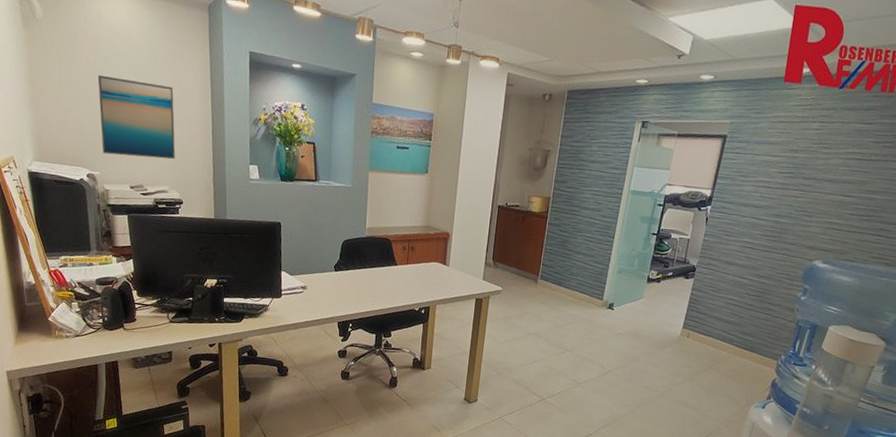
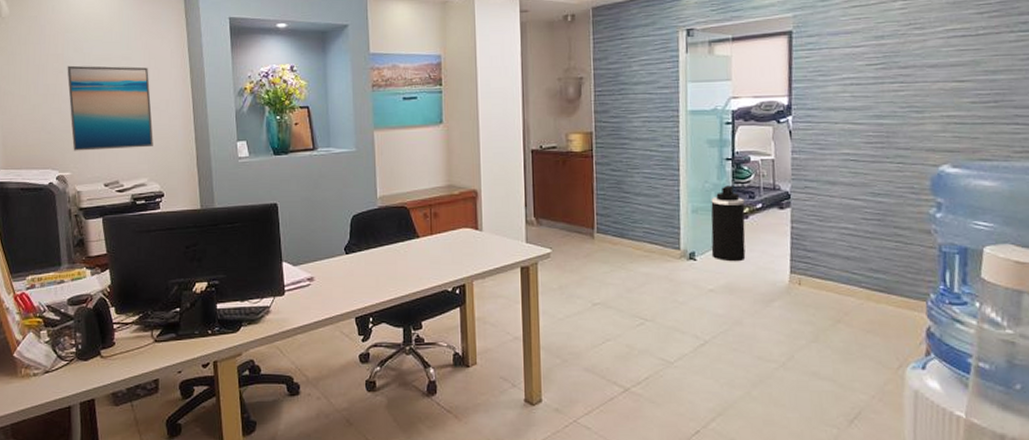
trash can: none [626,255,660,315] -> present [711,185,746,262]

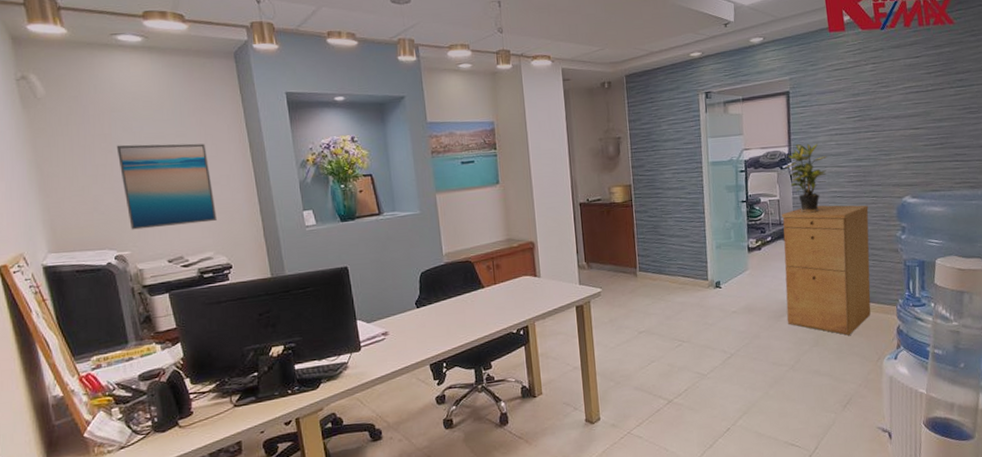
trash can: present [711,185,746,262] -> none [731,223,760,287]
filing cabinet: none [776,169,892,332] -> present [781,205,871,335]
potted plant: none [783,93,838,178] -> present [785,143,827,213]

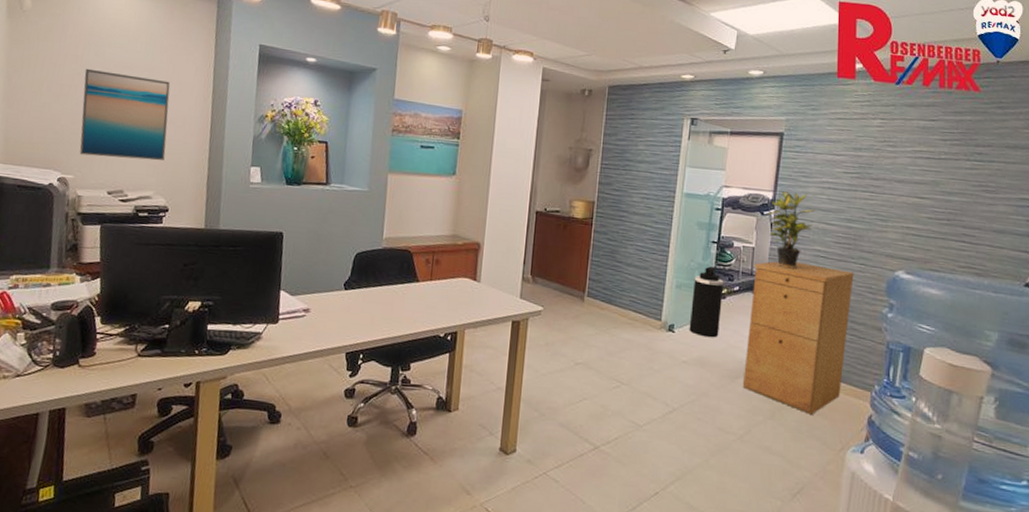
trash can: none [731,223,760,287] -> present [689,266,724,338]

